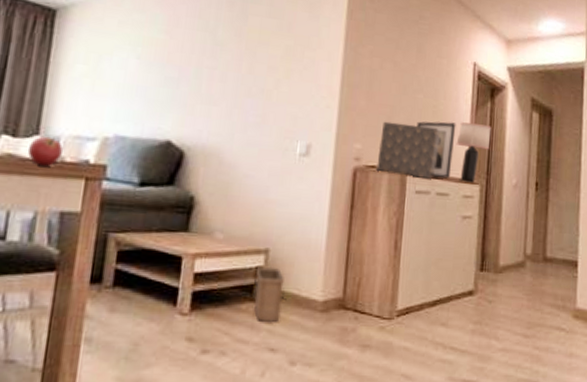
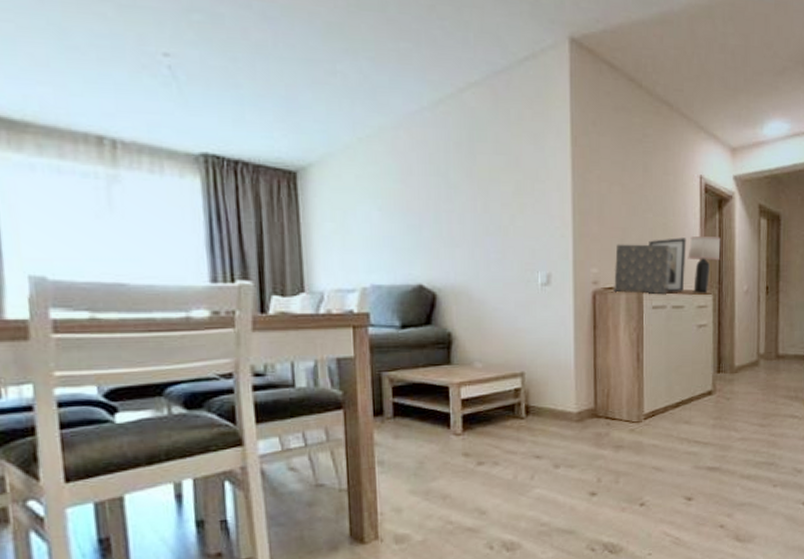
fruit: present [27,136,63,166] -> none [297,292,328,320]
basket: present [253,267,285,322] -> none [515,388,542,435]

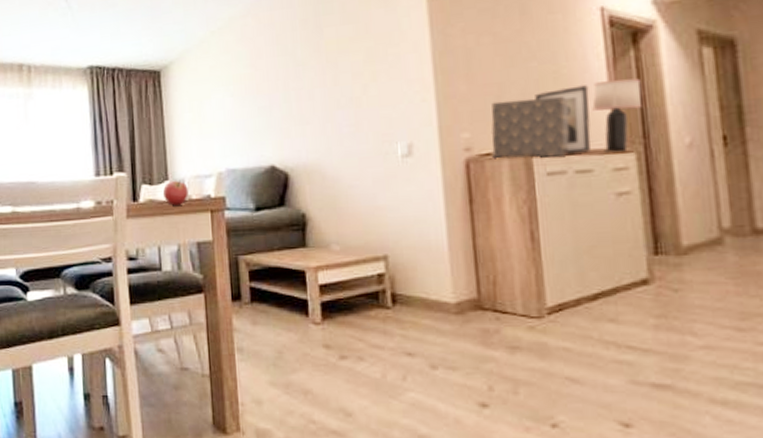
fruit: none [297,292,328,320] -> present [162,179,188,206]

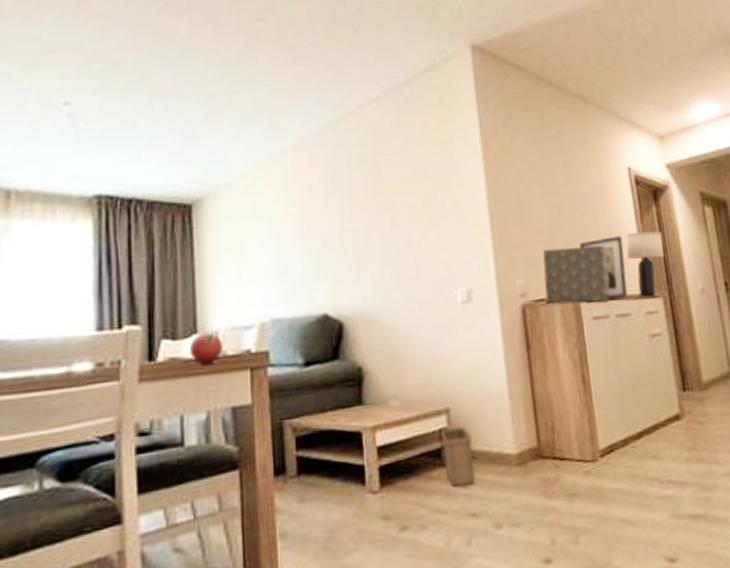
basket: none [378,273,412,327] -> present [440,427,476,487]

